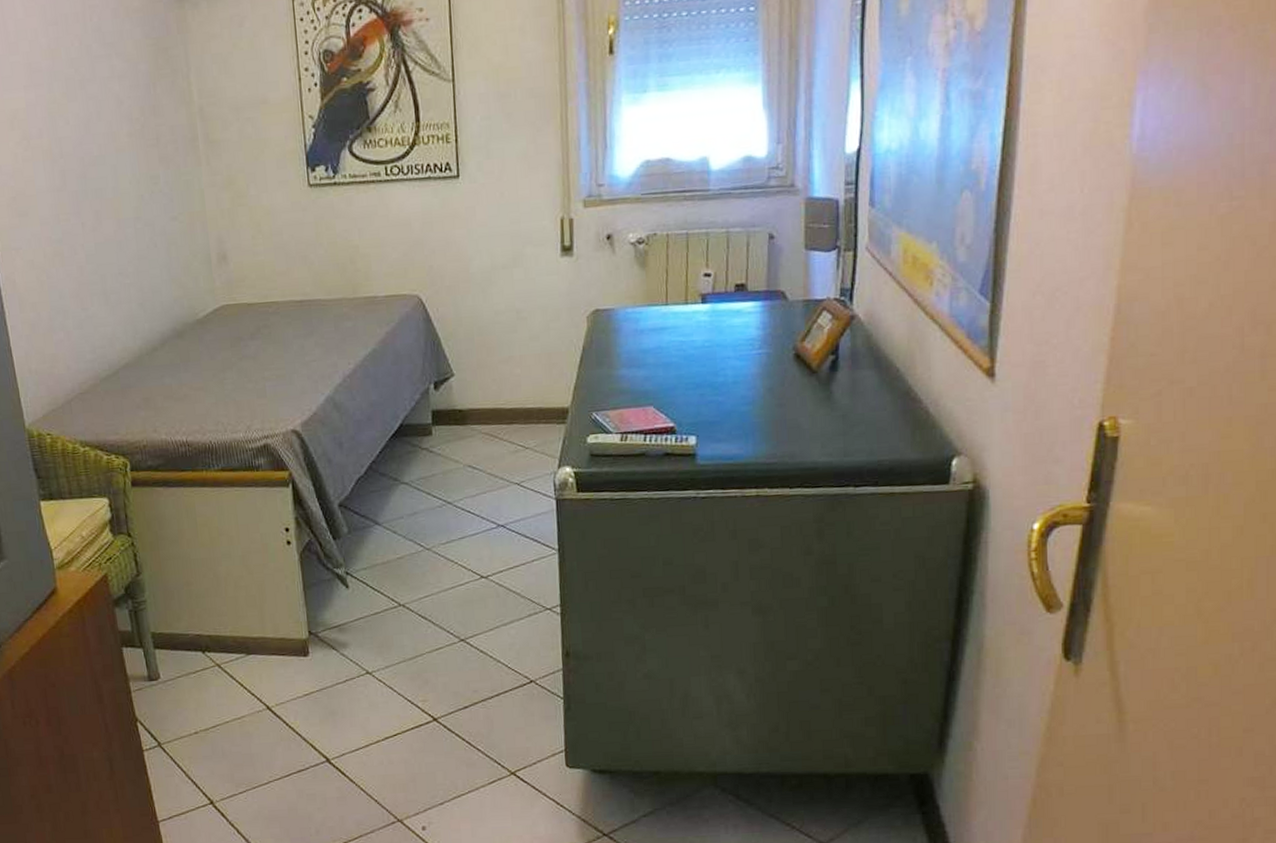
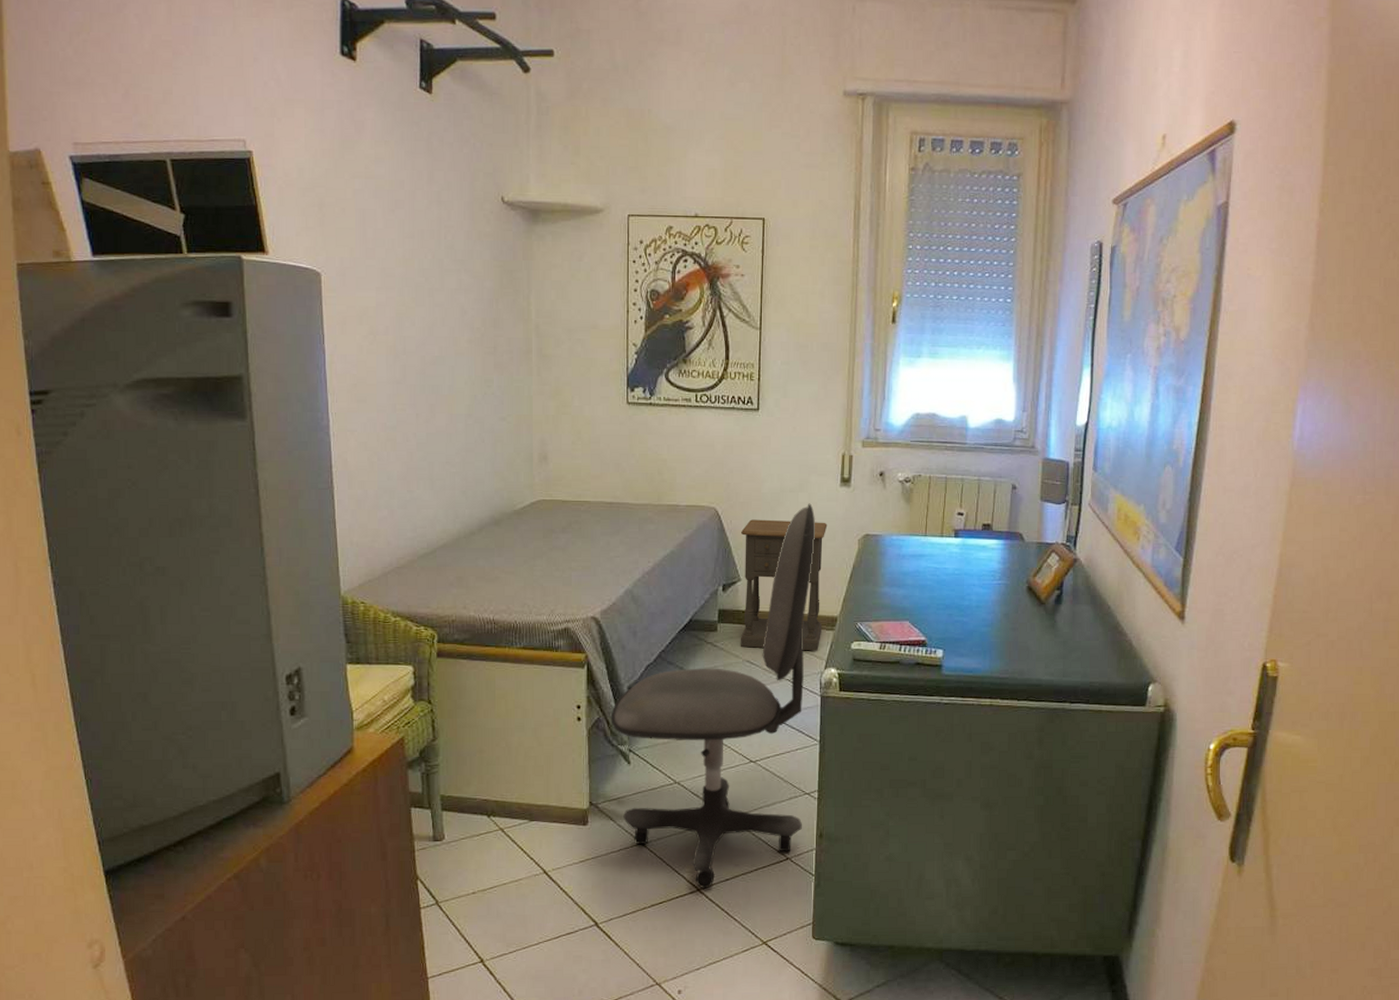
office chair: none [322,279,545,718] -> present [610,503,815,889]
nightstand: none [450,300,552,451] -> present [740,519,828,651]

